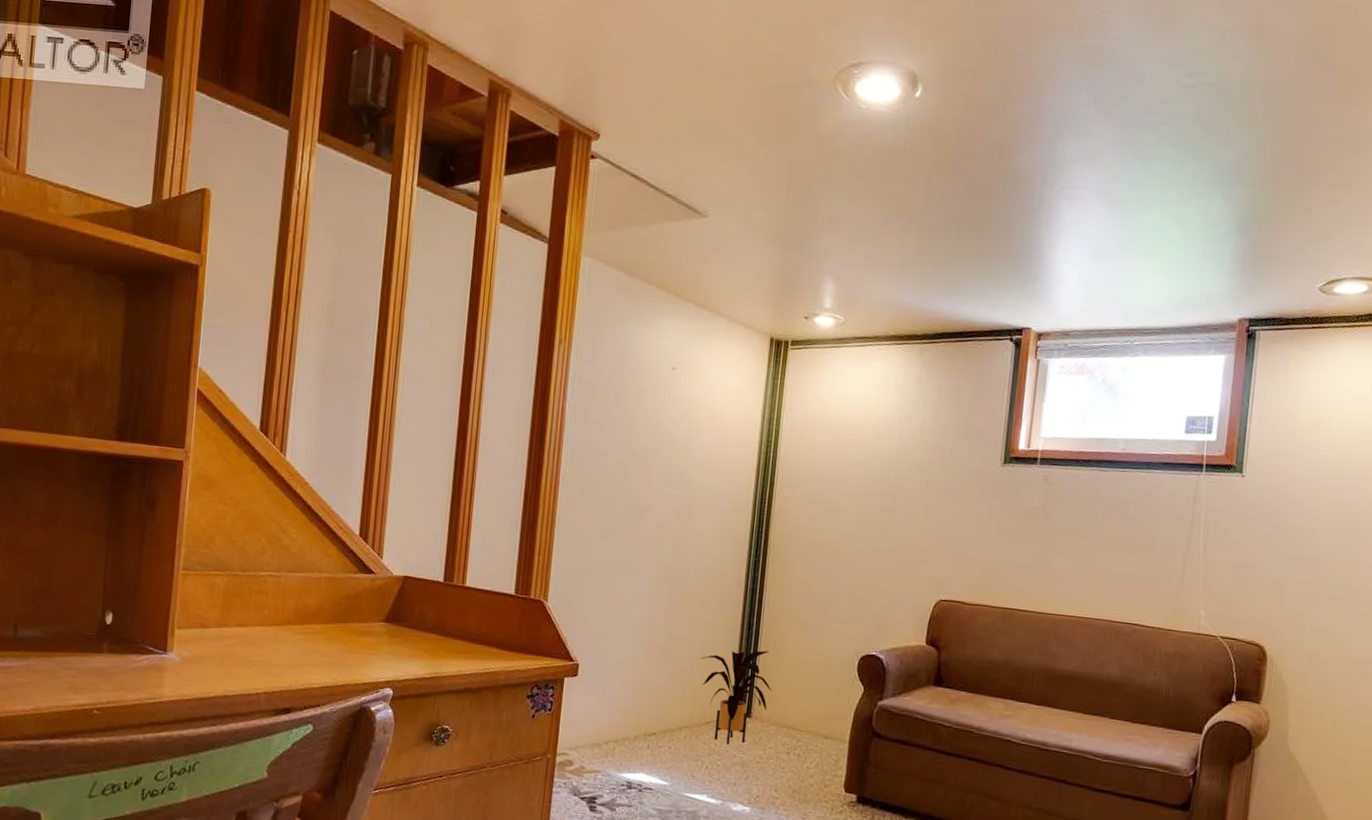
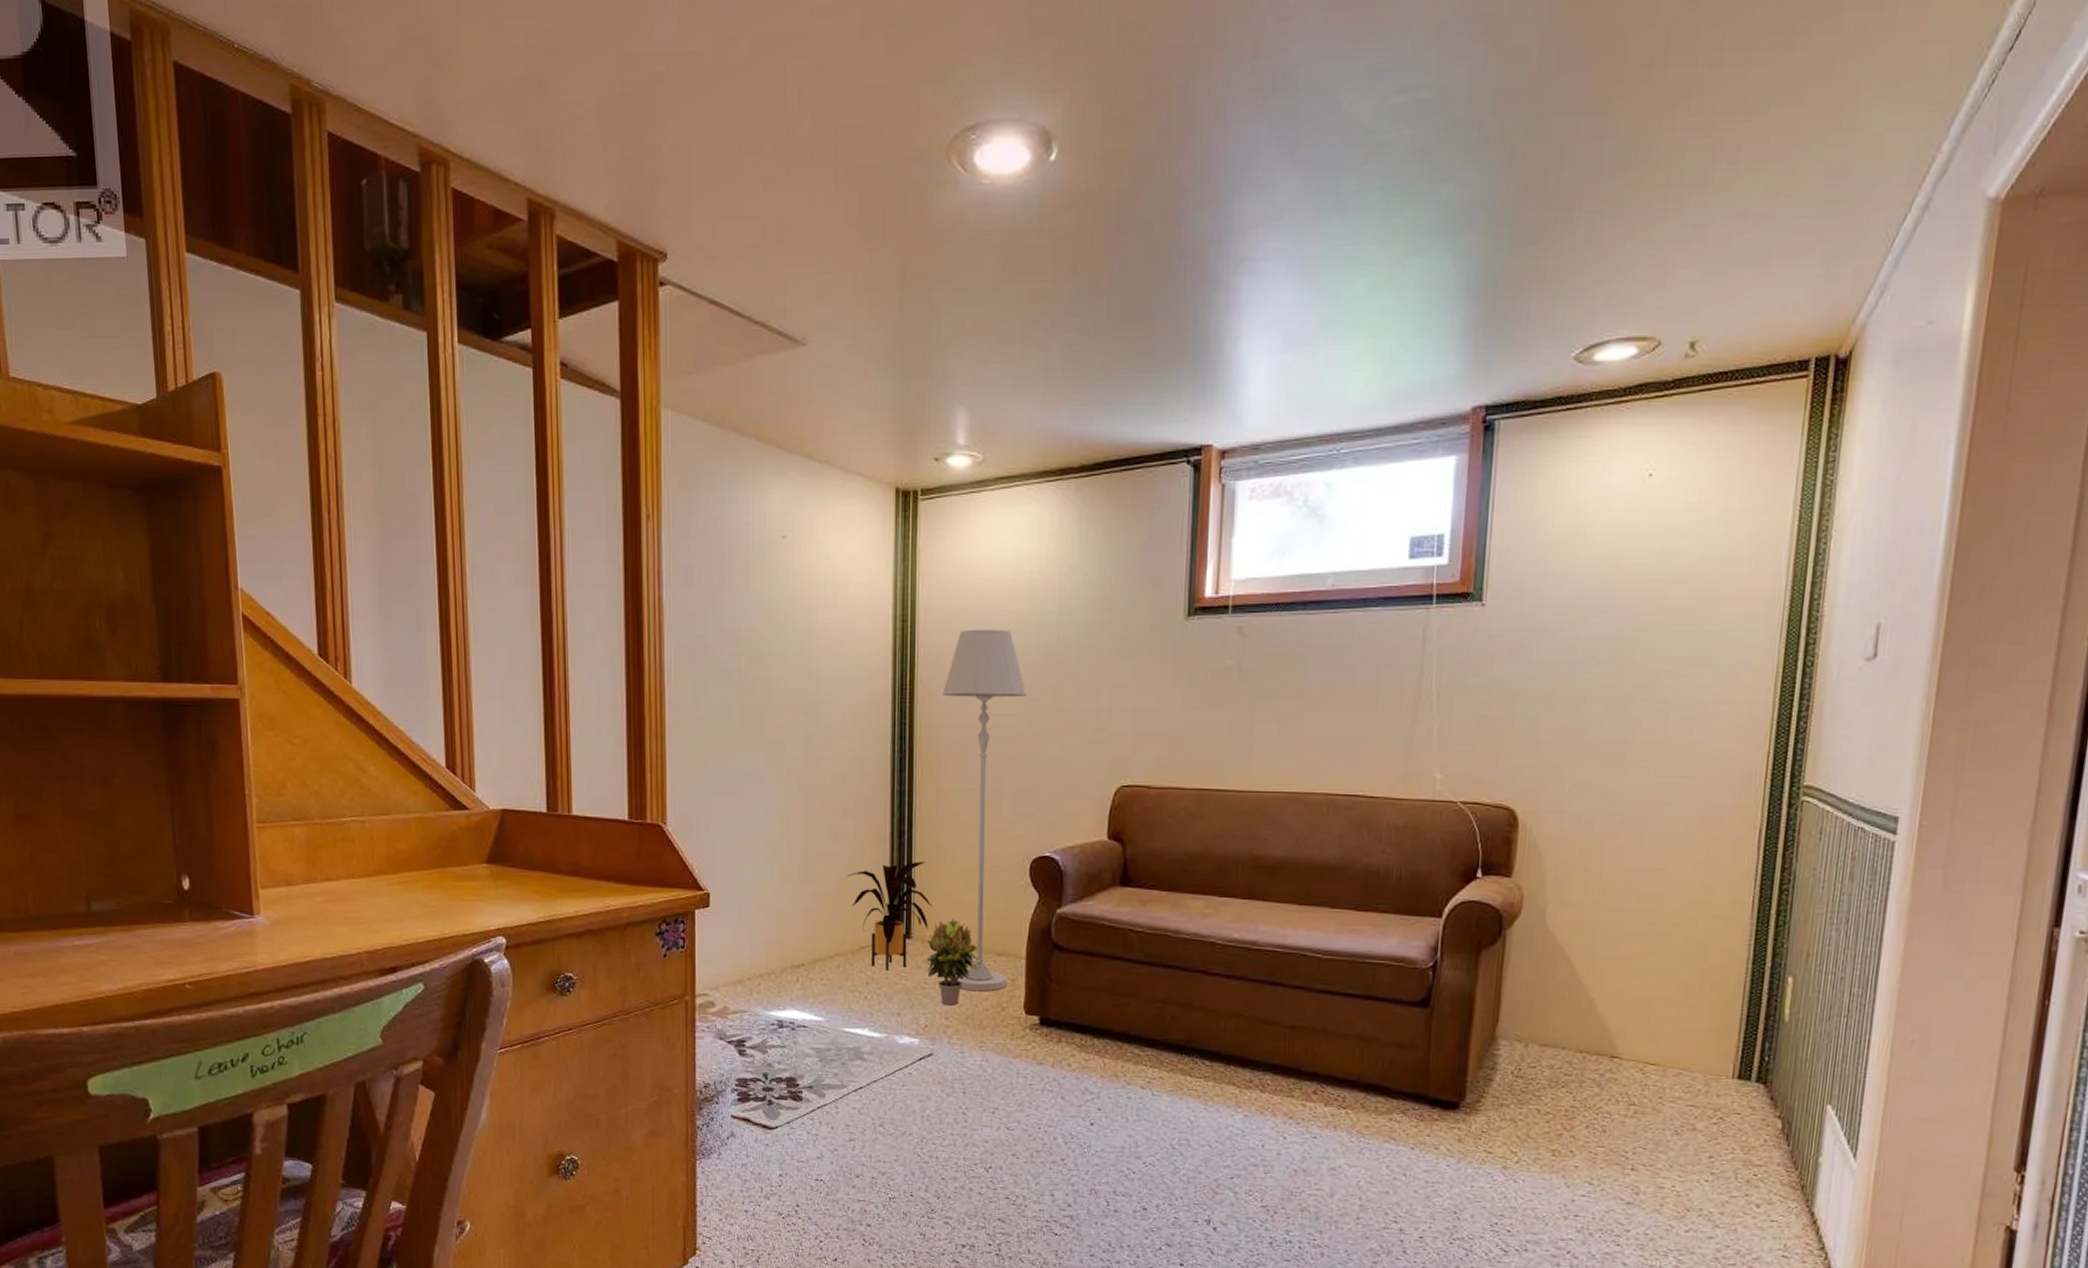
potted plant: none [761,703,808,780] -> present [925,919,979,1006]
floor lamp: none [787,458,867,770] -> present [942,629,1027,992]

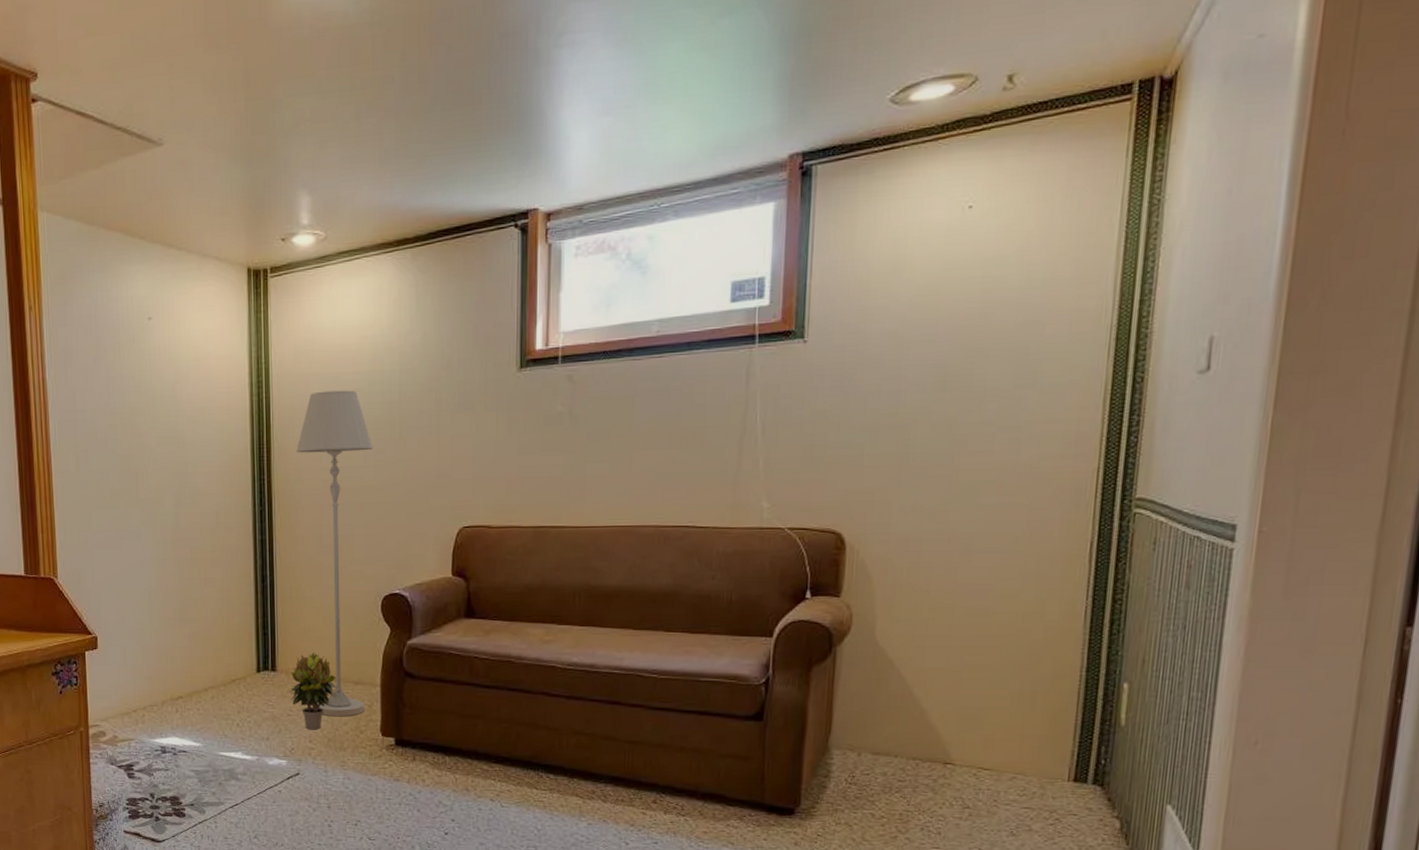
house plant: present [848,861,933,971] -> none [217,602,295,700]

